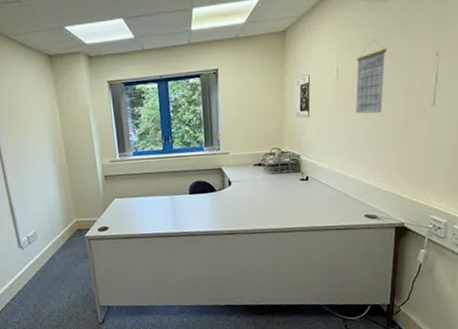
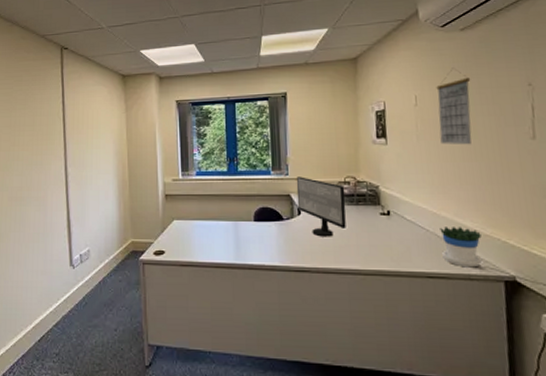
computer monitor: none [227,151,271,204] -> present [296,177,346,237]
flowerpot: none [348,186,381,219] -> present [440,227,482,268]

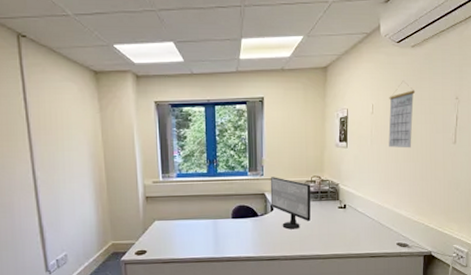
flowerpot: present [440,227,482,268] -> none [382,215,411,247]

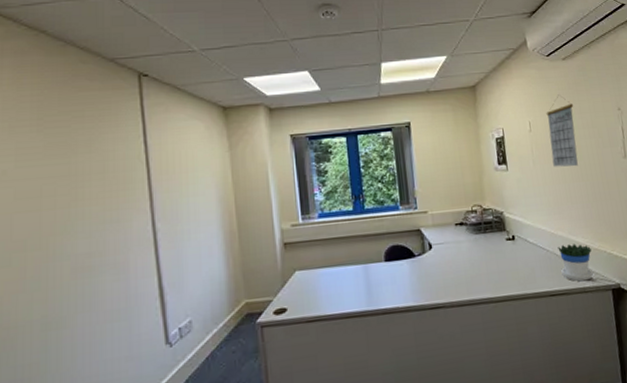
computer monitor: present [270,177,312,230] -> none [425,209,476,270]
flowerpot: none [382,215,411,247] -> present [558,244,593,282]

